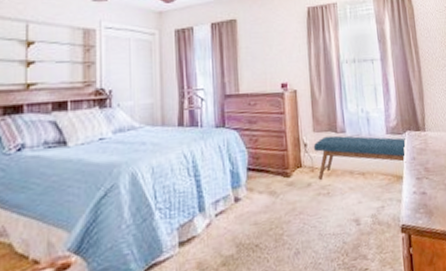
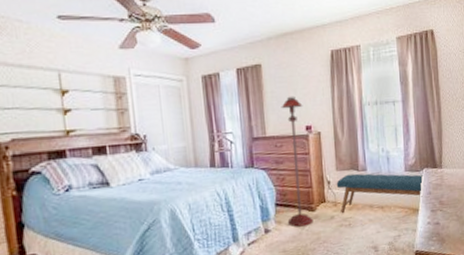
floor lamp: none [255,52,289,196] -> present [281,96,314,227]

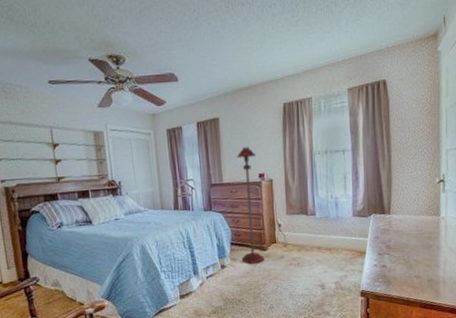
bench: present [336,173,424,213] -> none [286,217,372,253]

